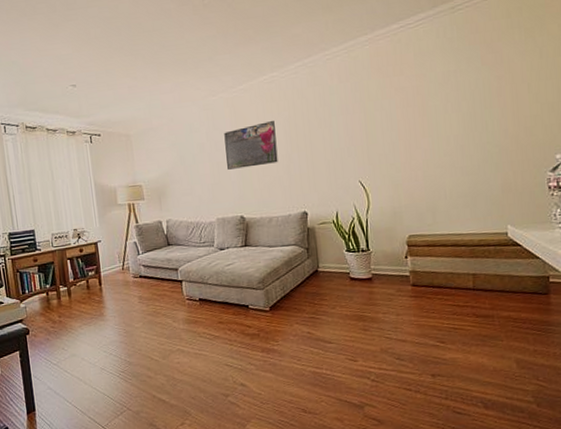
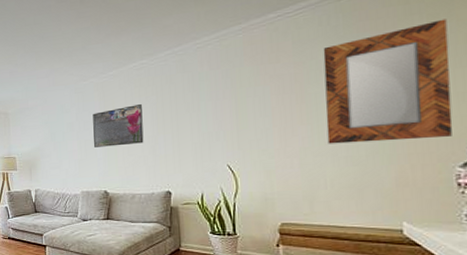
home mirror: none [440,33,545,156] -> present [323,19,453,144]

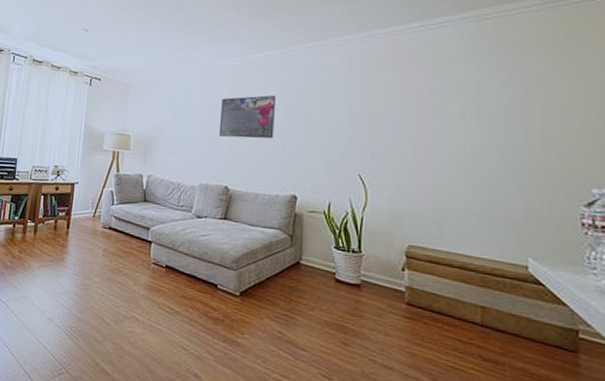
home mirror: present [323,19,453,144] -> none [460,55,579,174]

